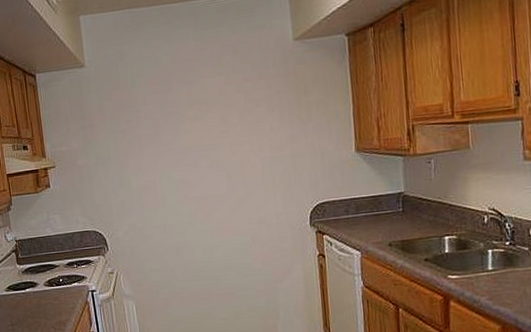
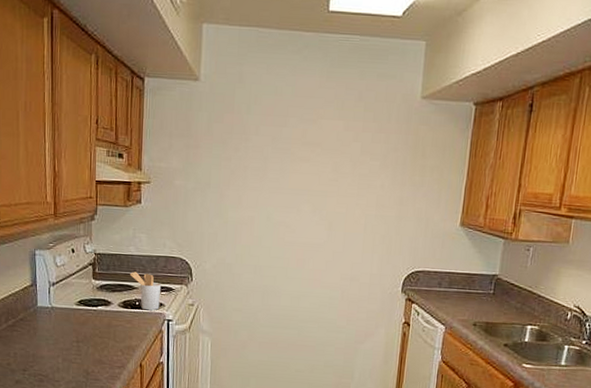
utensil holder: none [49,250,82,285] -> present [129,272,162,311]

